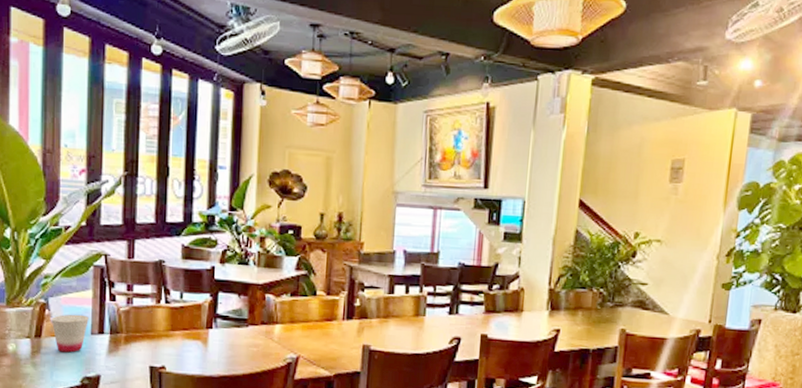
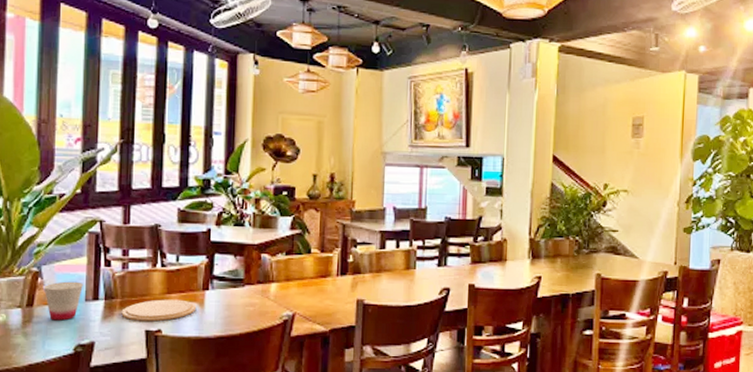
plate: none [126,336,200,358] -> present [121,299,197,322]

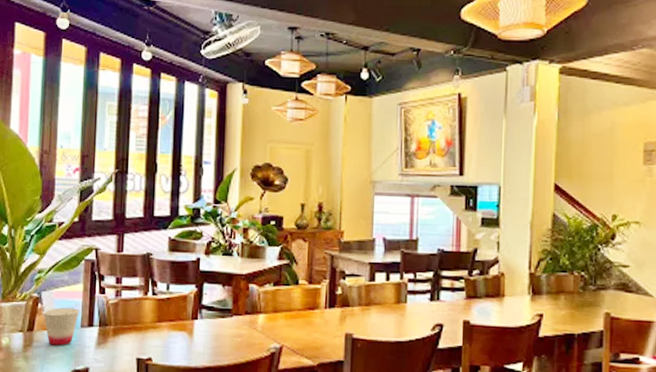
plate: present [121,299,197,322] -> none [114,327,186,350]

